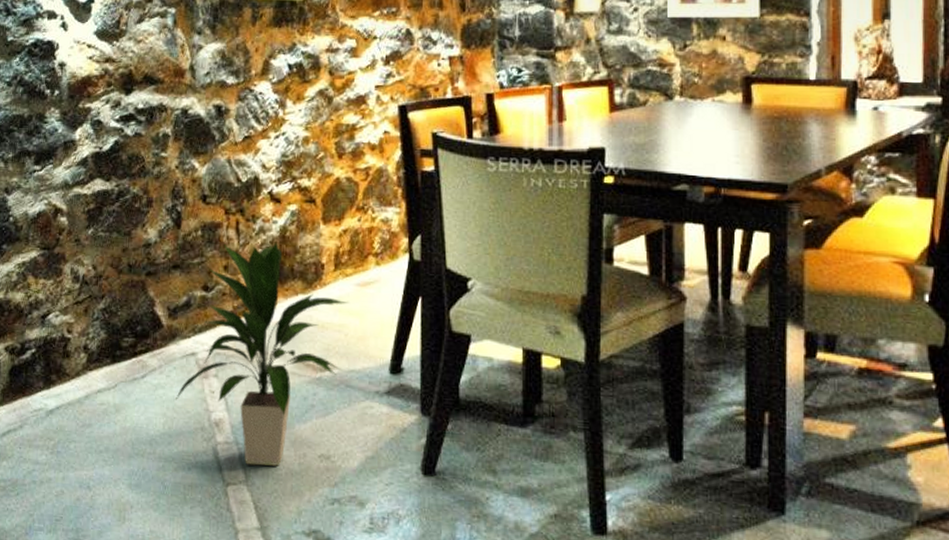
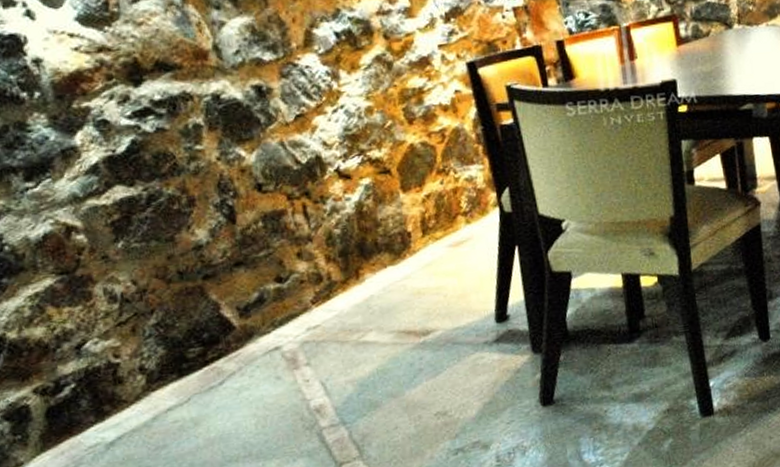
indoor plant: present [174,240,349,466] -> none [264,218,444,441]

